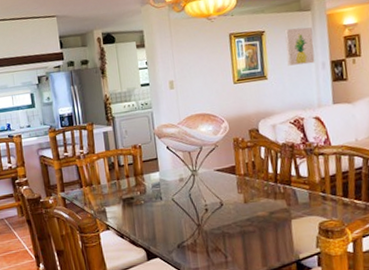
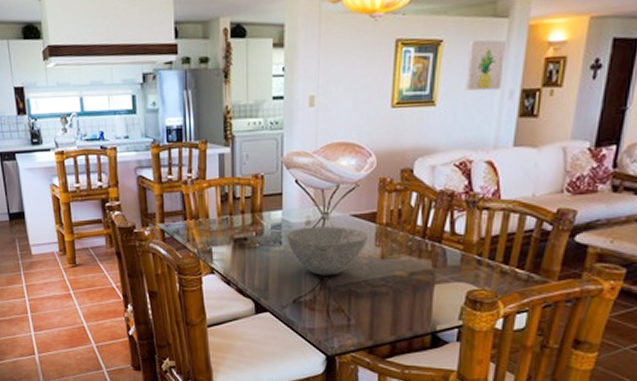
bowl: none [165,180,232,222] -> present [286,226,369,276]

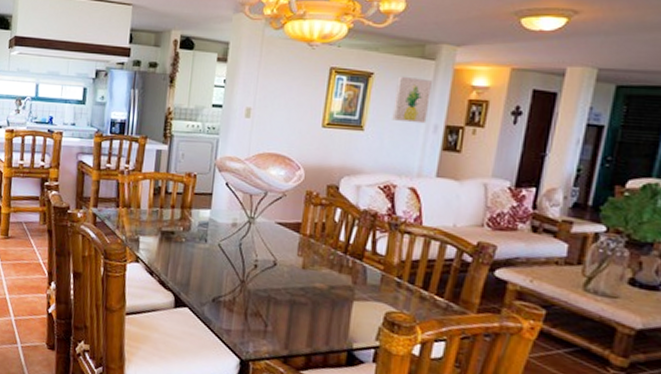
bowl: present [286,226,369,276] -> none [212,228,292,279]

